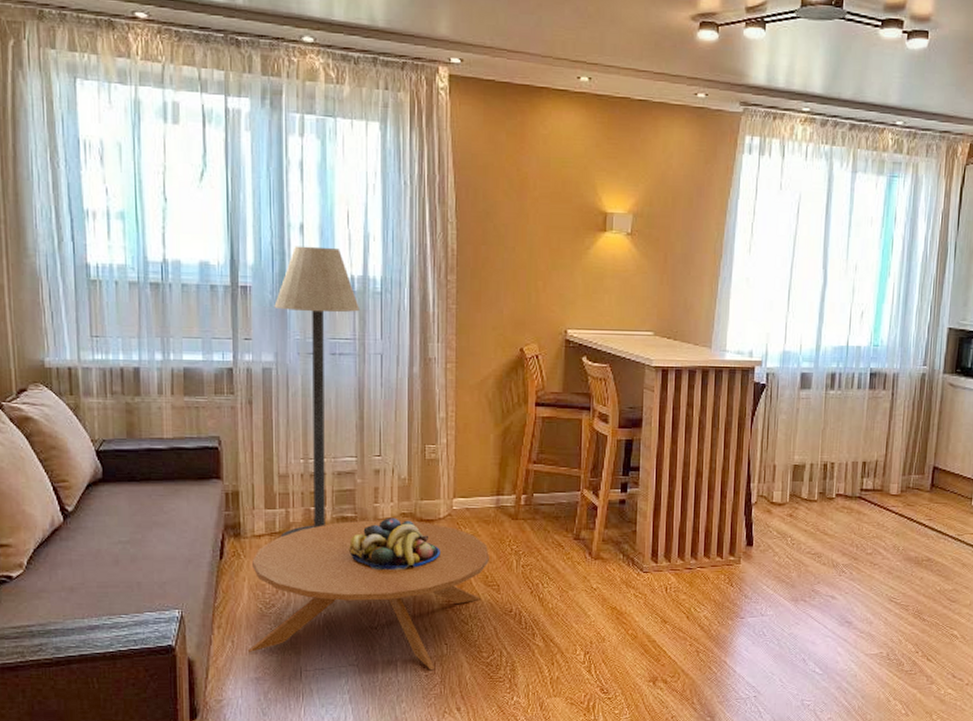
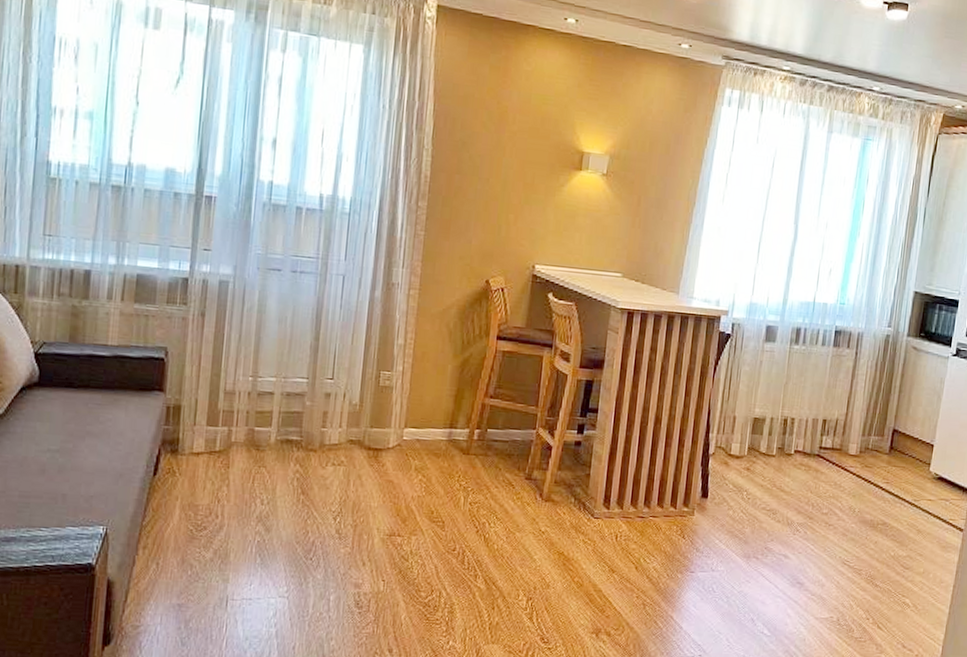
coffee table: present [247,520,489,671] -> none [172,444,437,608]
floor lamp: present [274,246,359,537] -> none [220,160,326,456]
fruit bowl: present [349,517,440,571] -> none [291,443,386,500]

